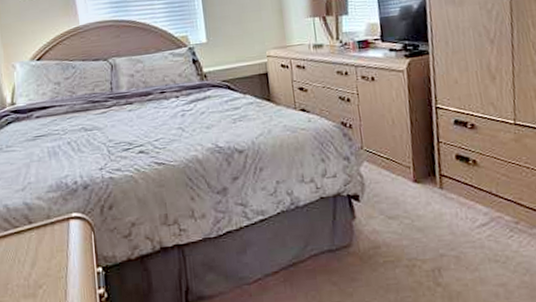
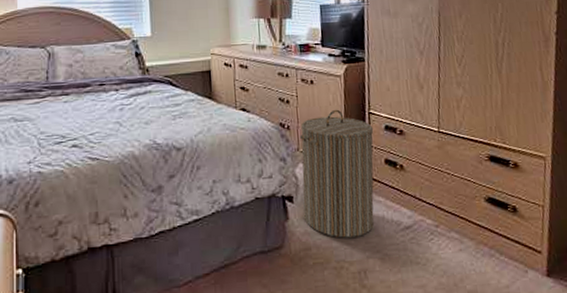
laundry hamper: none [363,105,447,236] -> present [300,109,374,238]

